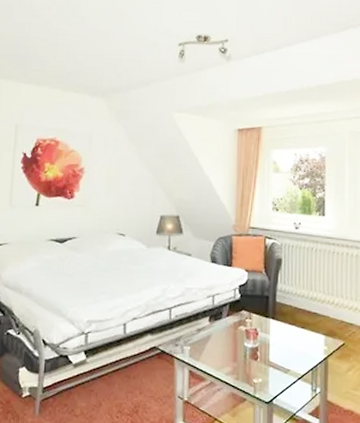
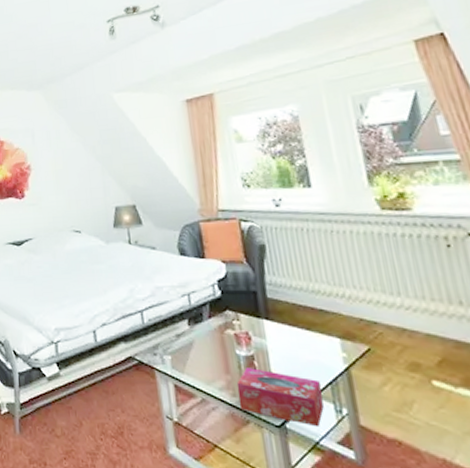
tissue box: none [240,357,304,403] -> present [236,368,324,428]

